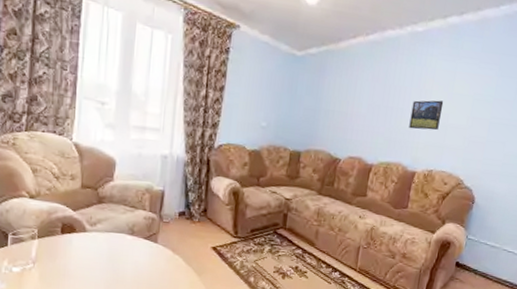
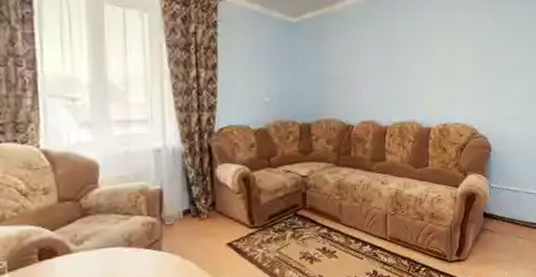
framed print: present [409,100,444,131] -> none [417,53,447,85]

